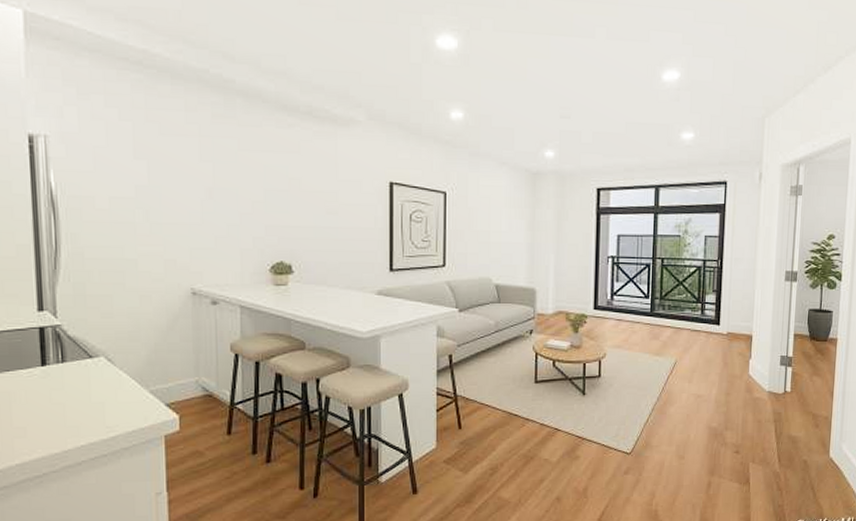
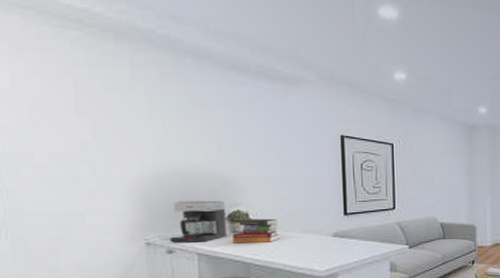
coffee maker: none [214,249,269,294] -> present [170,200,227,243]
books: none [274,271,323,298] -> present [232,218,280,244]

